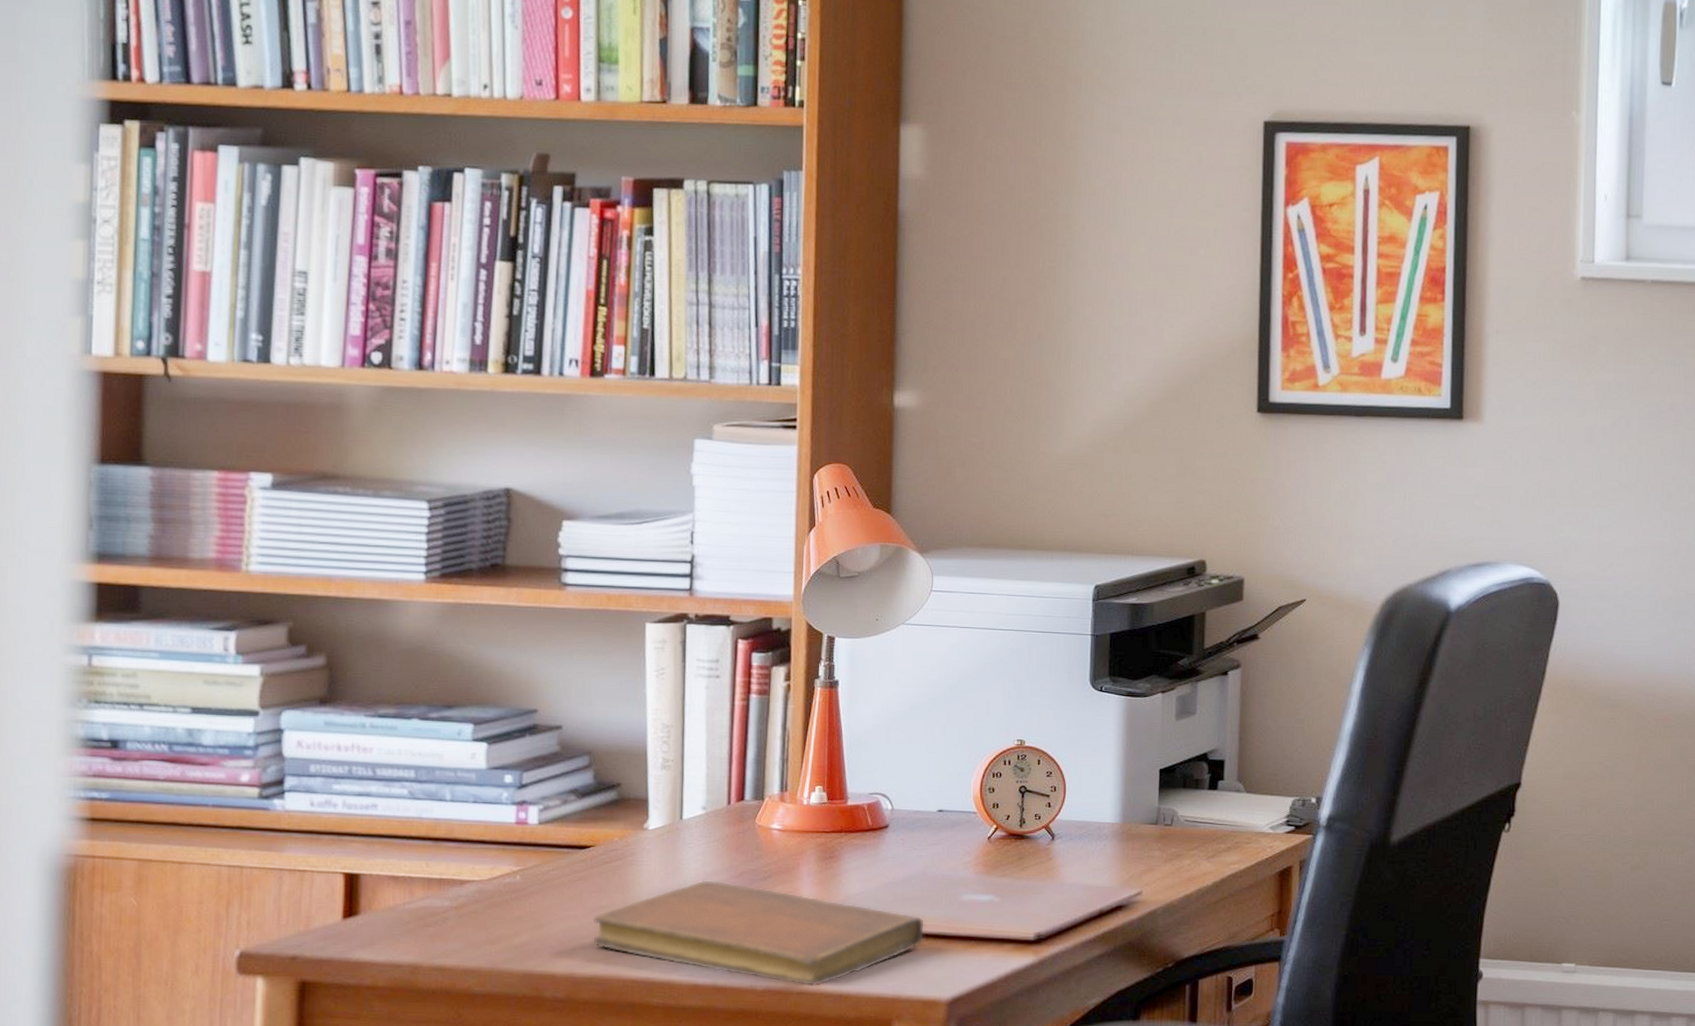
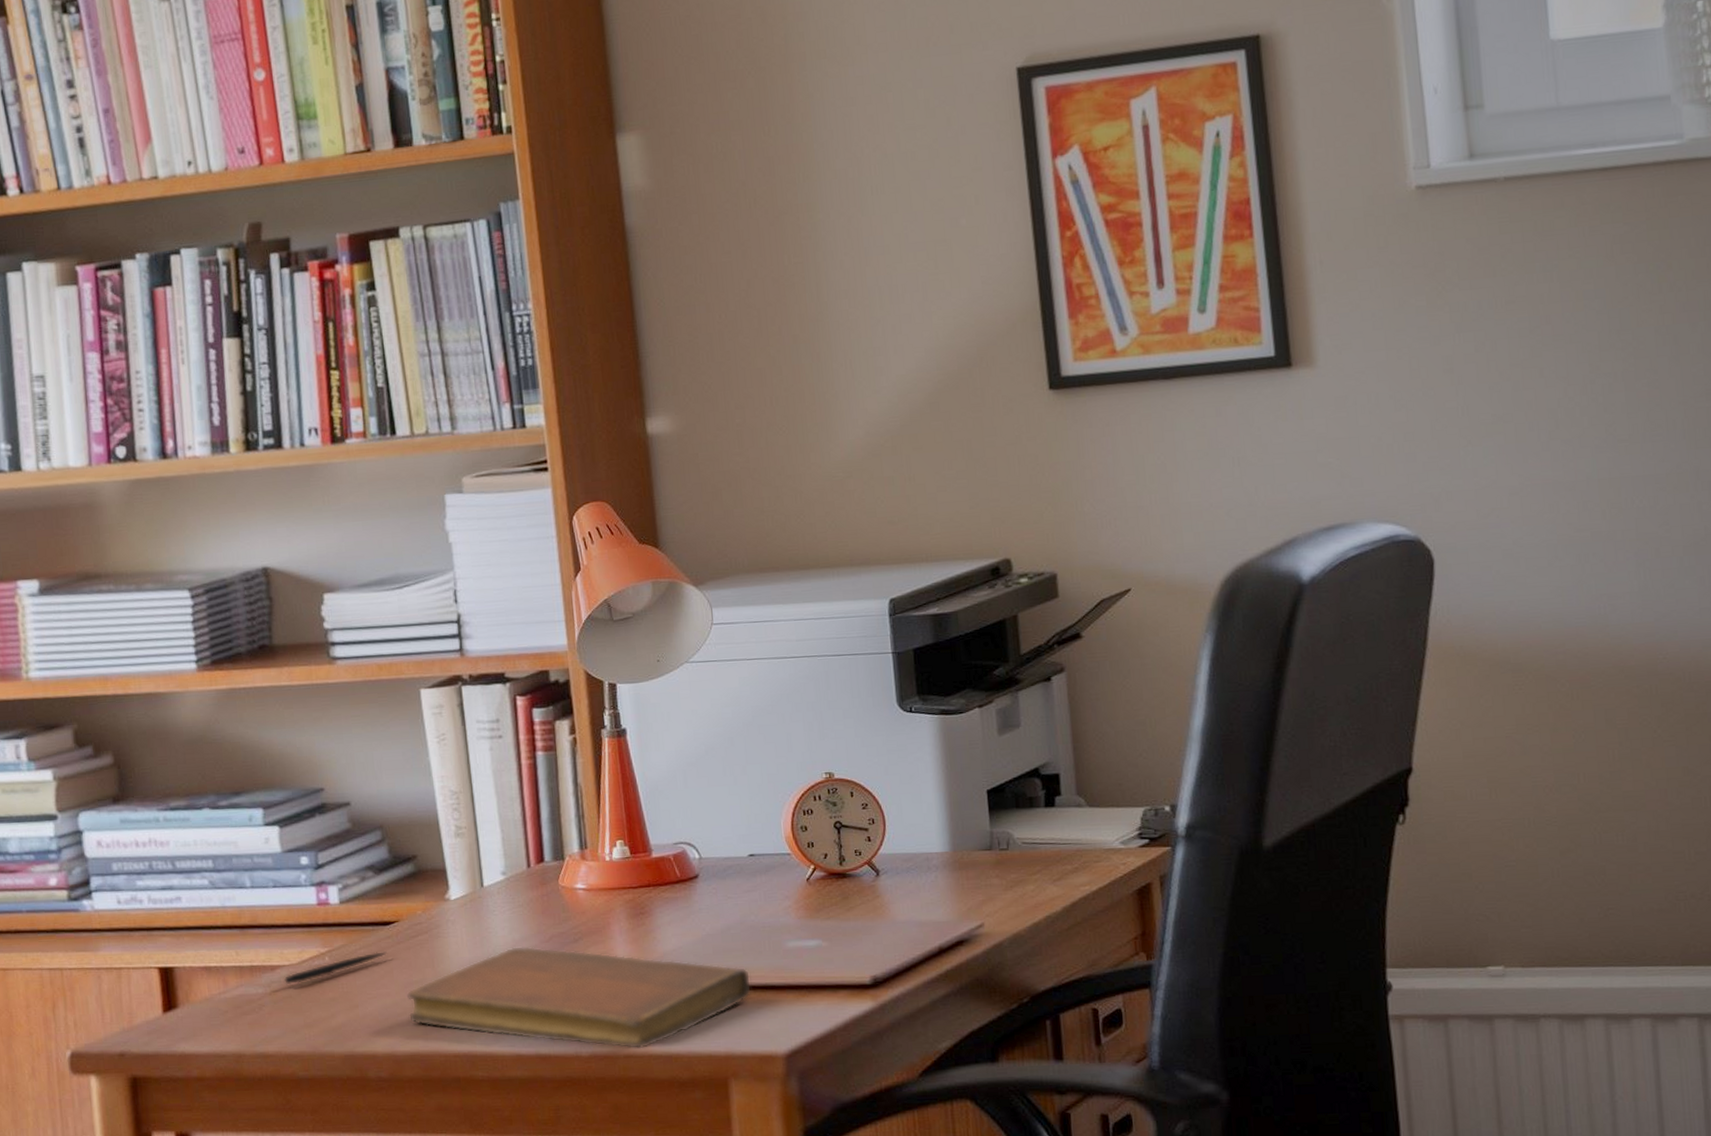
pen: none [472,874,579,900] -> present [284,951,387,985]

